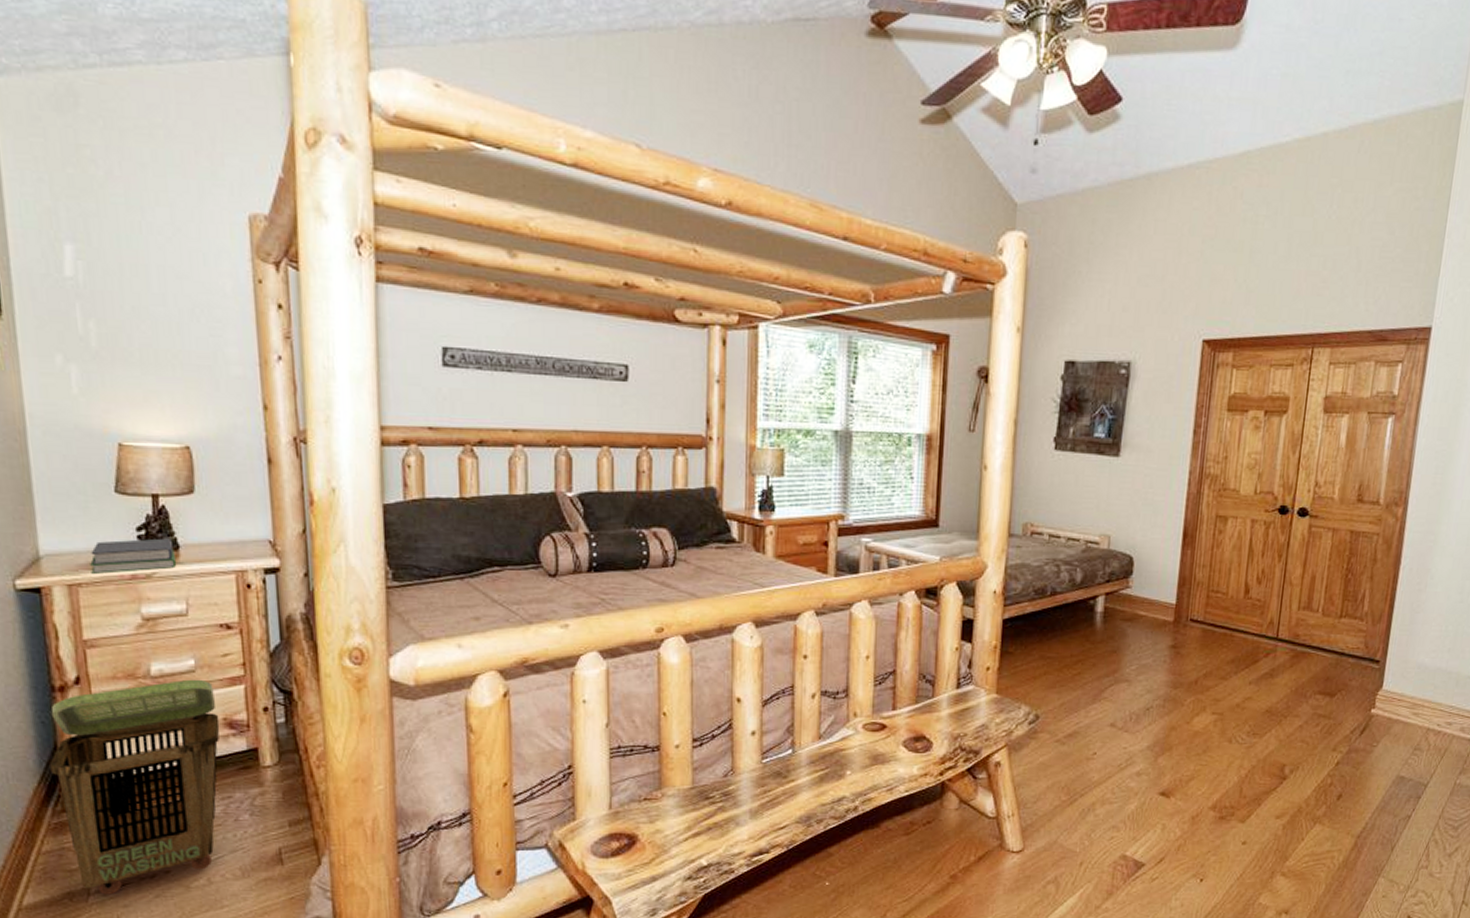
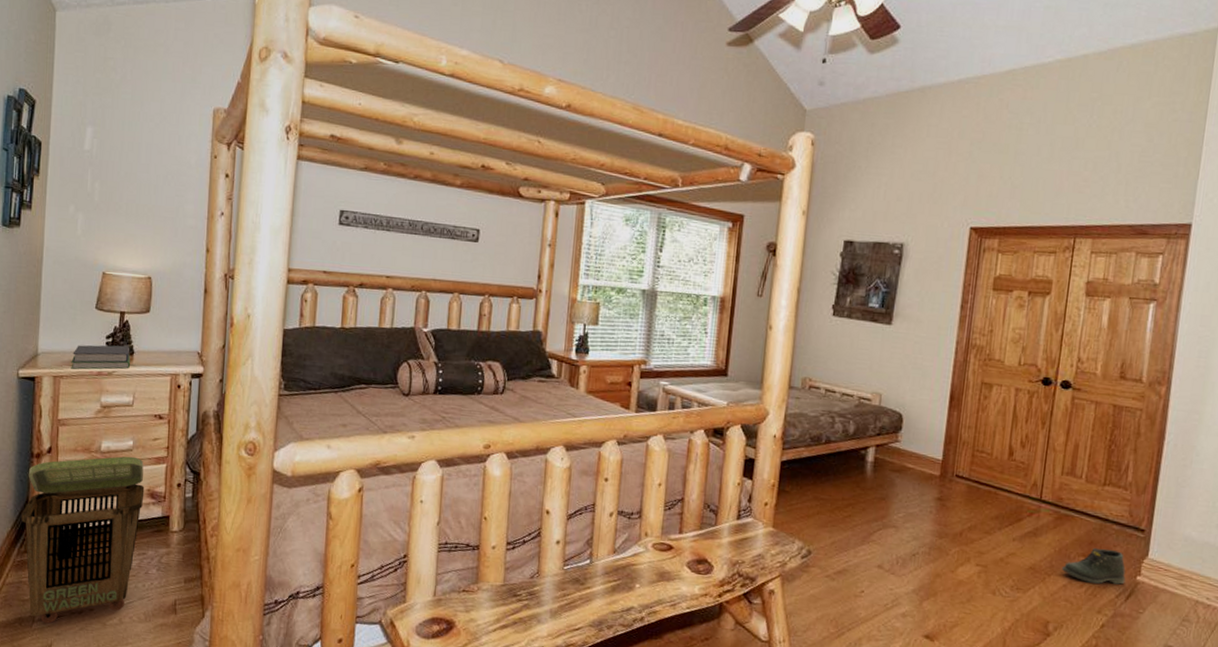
boot: none [1298,683,1361,721] -> present [1062,547,1126,585]

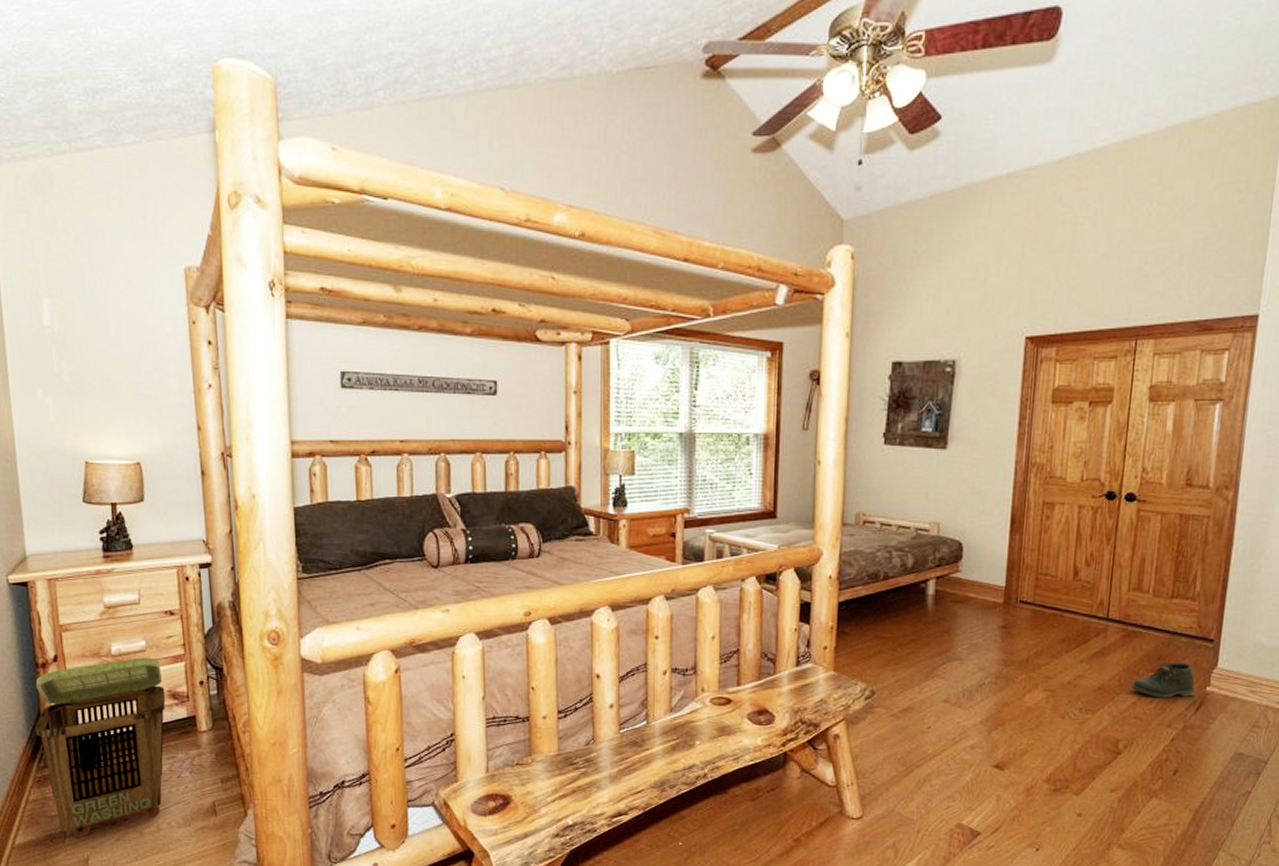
book: present [71,345,131,370] -> none [64,539,131,571]

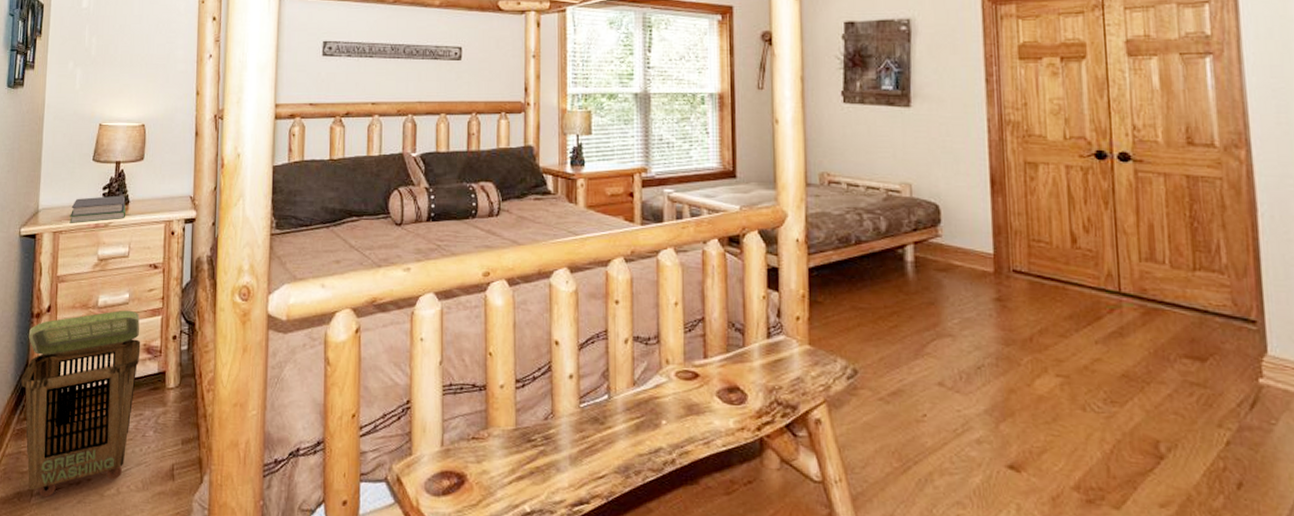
book: none [64,539,131,571] -> present [69,195,126,224]
boot: present [1131,662,1195,698] -> none [1162,346,1245,390]

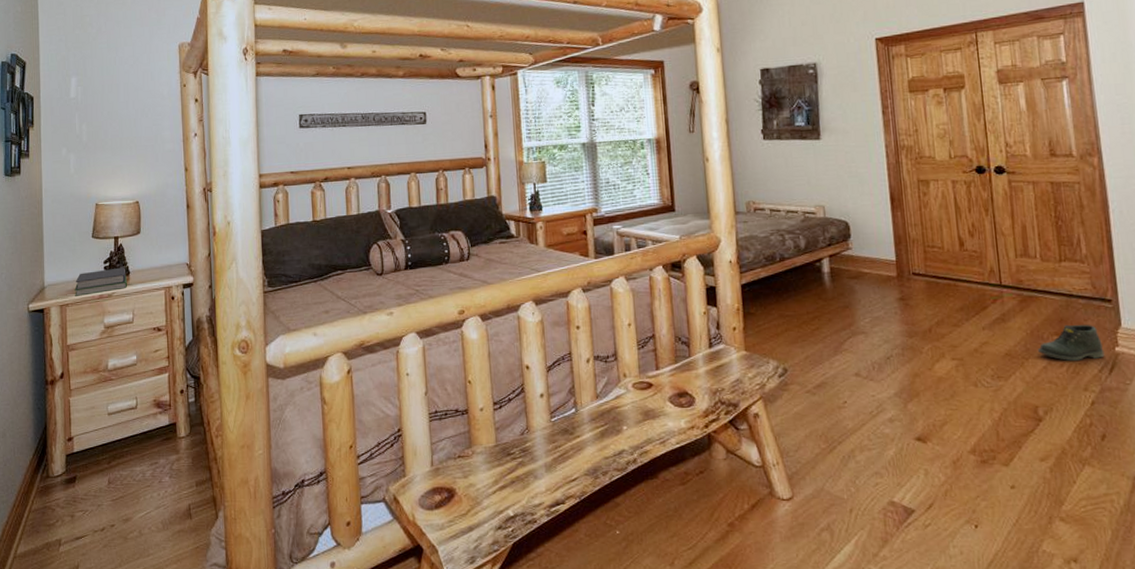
laundry basket: present [21,310,141,498] -> none [41,370,151,545]
boot: none [1162,346,1245,390] -> present [1038,324,1105,361]

